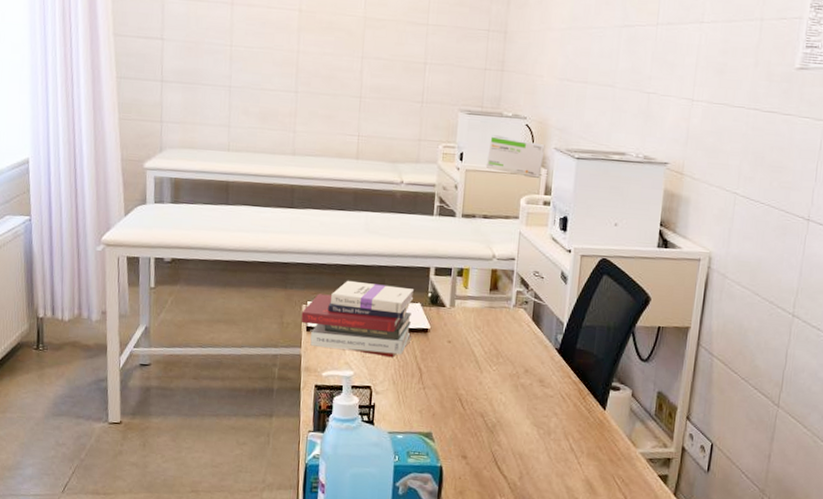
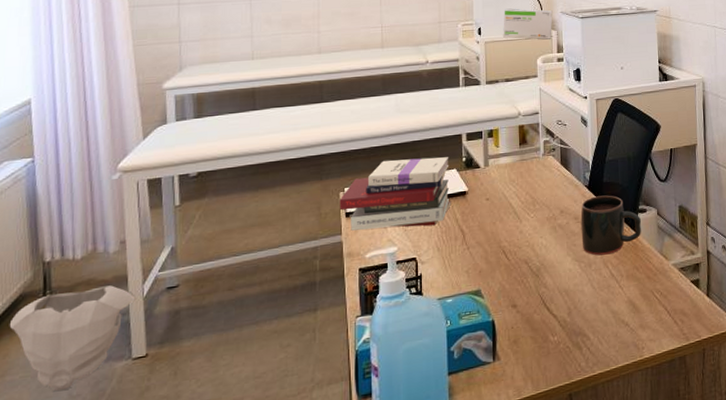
mask: none [9,348,113,437] -> present [9,285,135,392]
mug: none [543,362,612,427] -> present [580,195,641,256]

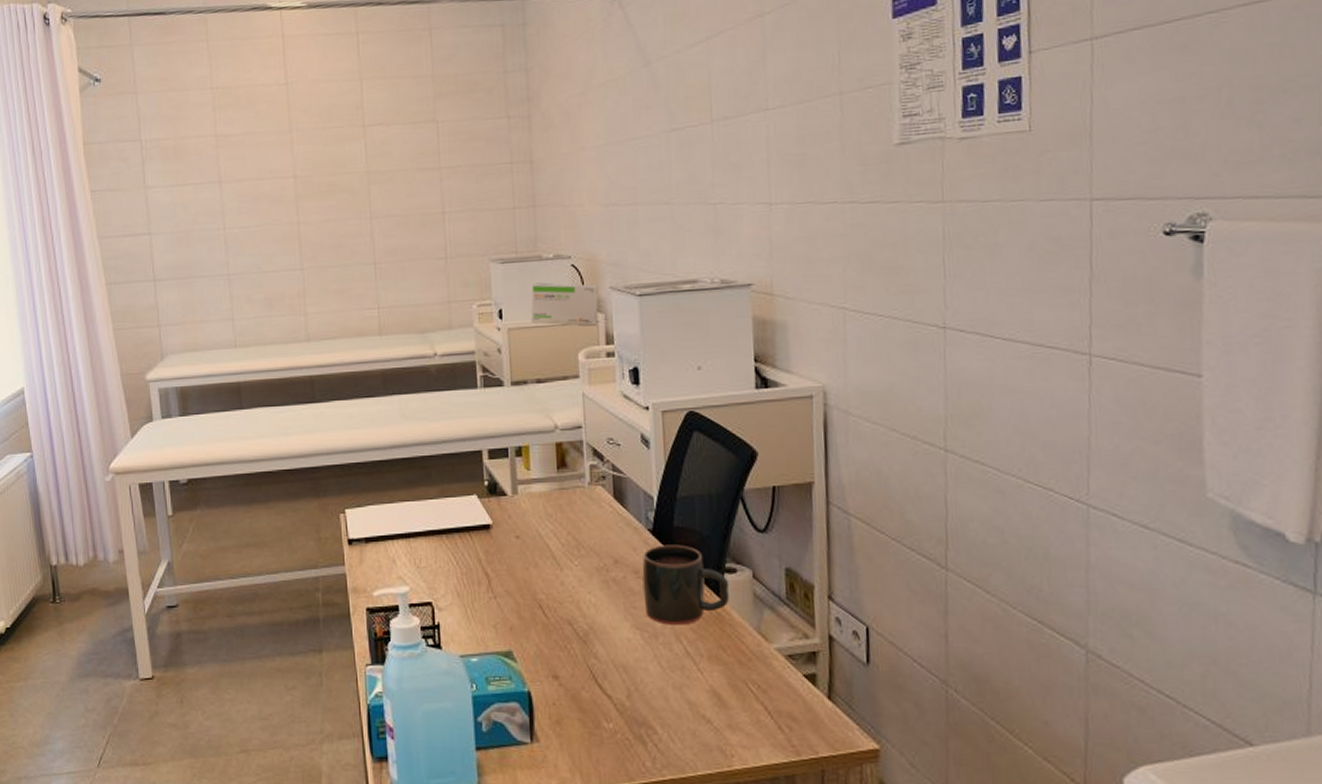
mask: present [9,285,135,392] -> none [26,598,138,703]
books: present [339,157,451,231] -> none [340,478,472,565]

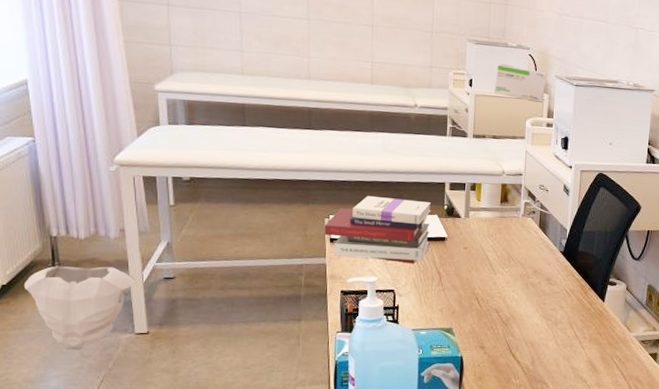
mask: none [26,598,138,703] -> present [23,266,136,350]
books: none [340,478,472,565] -> present [324,195,432,264]
mug: present [642,544,729,625] -> none [551,263,610,317]

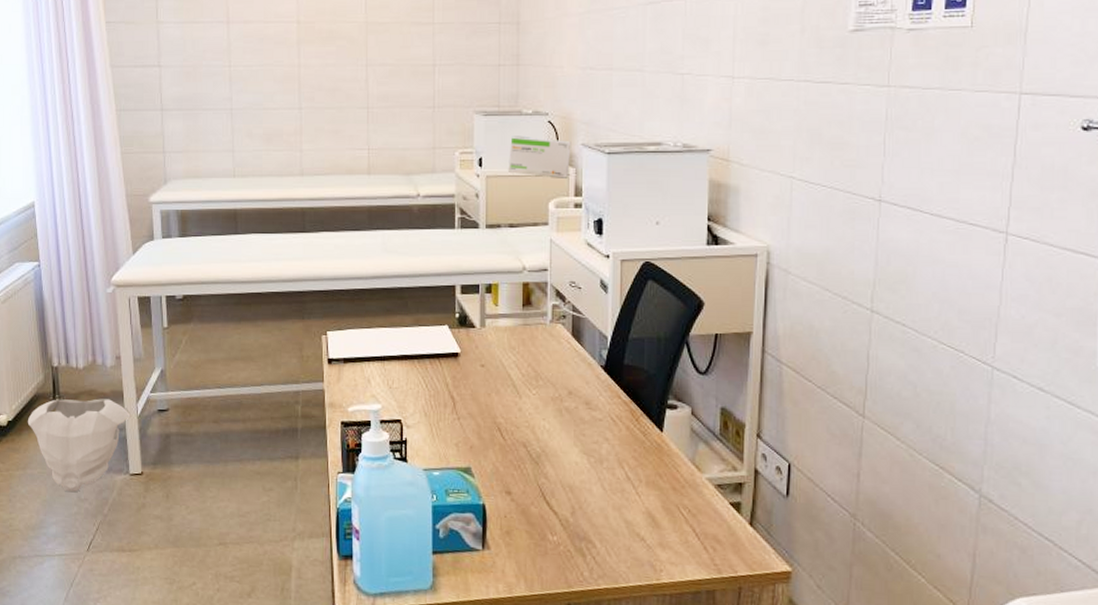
books: present [324,195,432,264] -> none [321,305,441,387]

